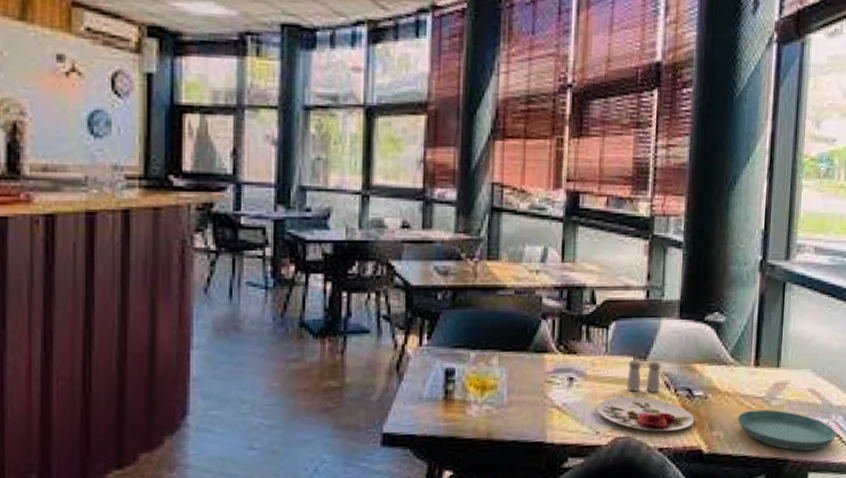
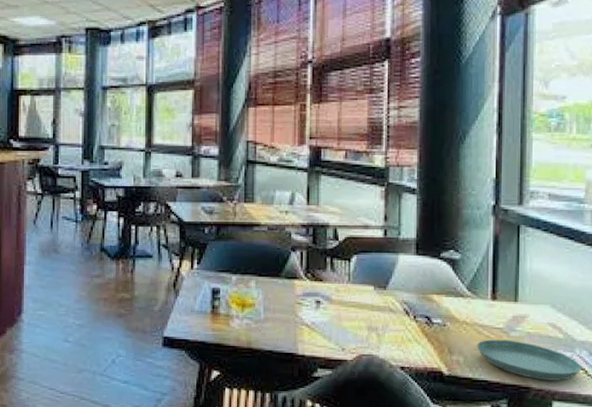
plate: present [596,396,695,432] -> none [341,319,435,353]
salt and pepper shaker: present [626,360,661,392] -> none [368,289,400,318]

